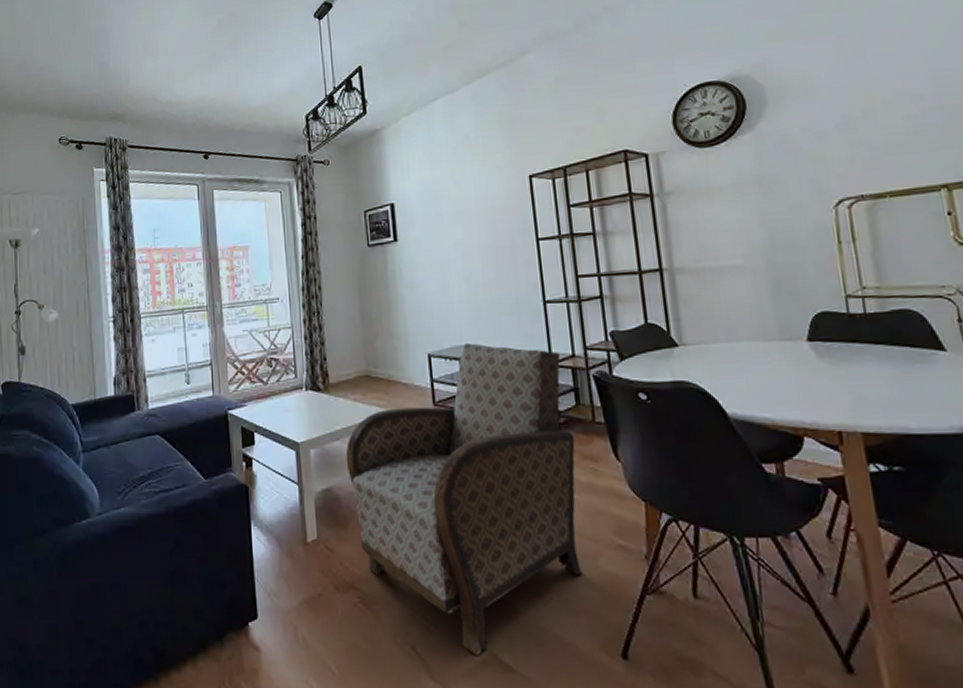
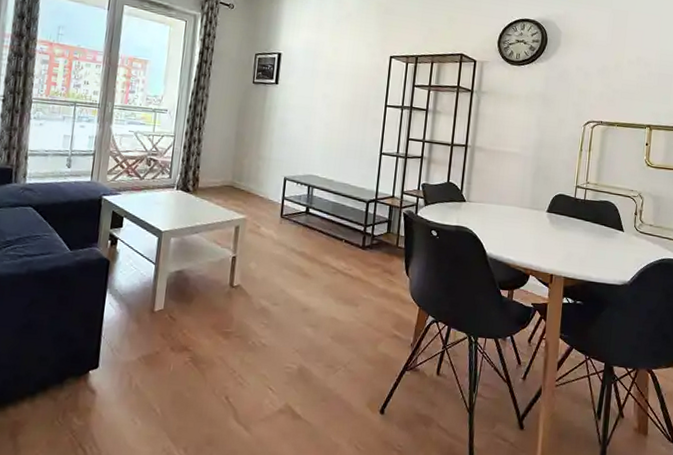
armchair: present [345,343,584,655] -> none [200,174,383,406]

